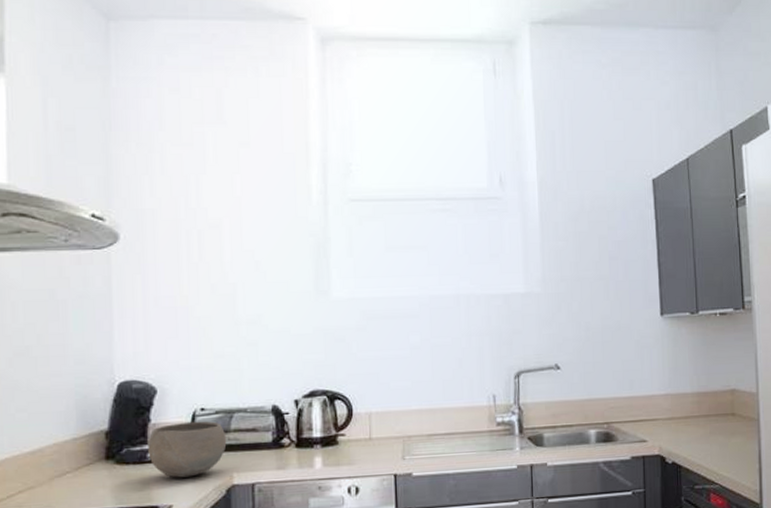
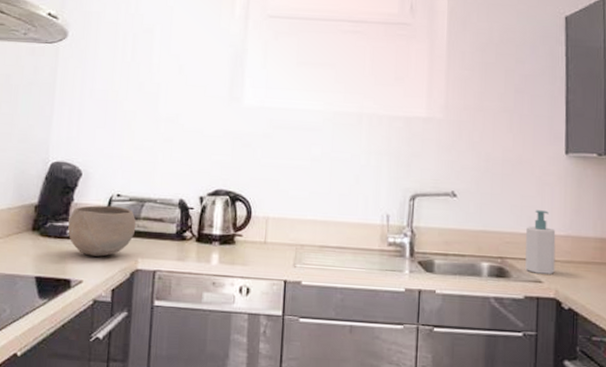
soap bottle: none [629,372,658,434] -> present [525,210,556,274]

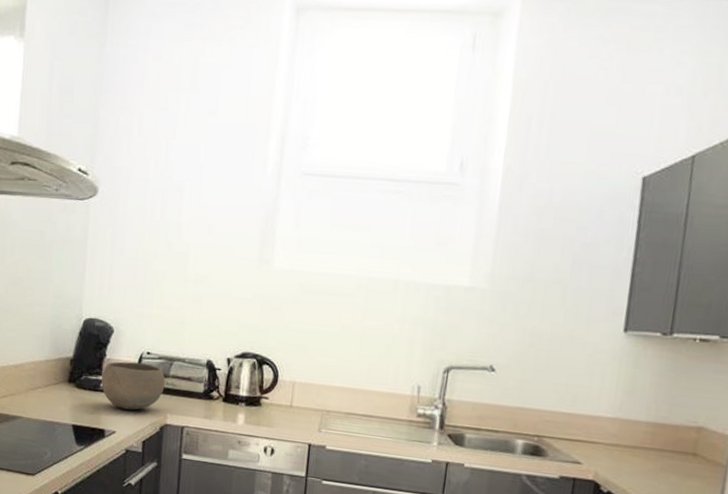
soap bottle: present [525,210,556,274] -> none [564,389,603,456]

